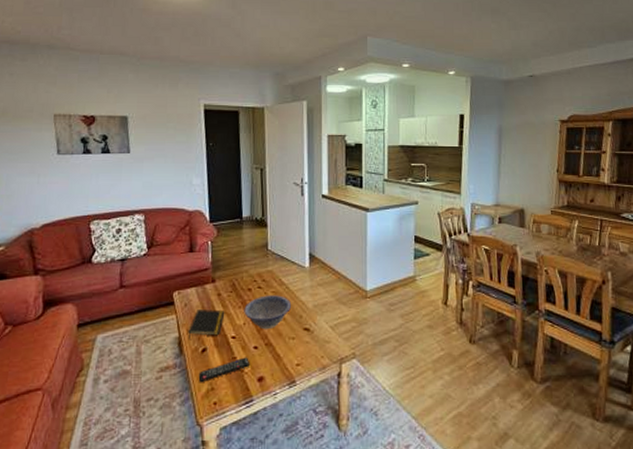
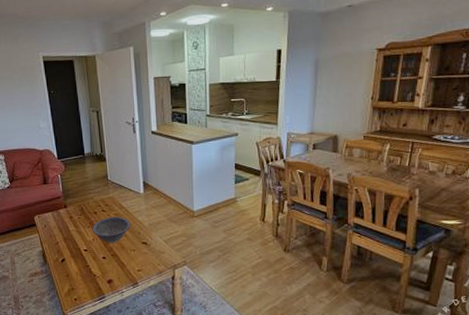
notepad: present [188,309,225,339] -> none [49,229,77,252]
remote control: present [198,357,251,383] -> none [61,265,101,285]

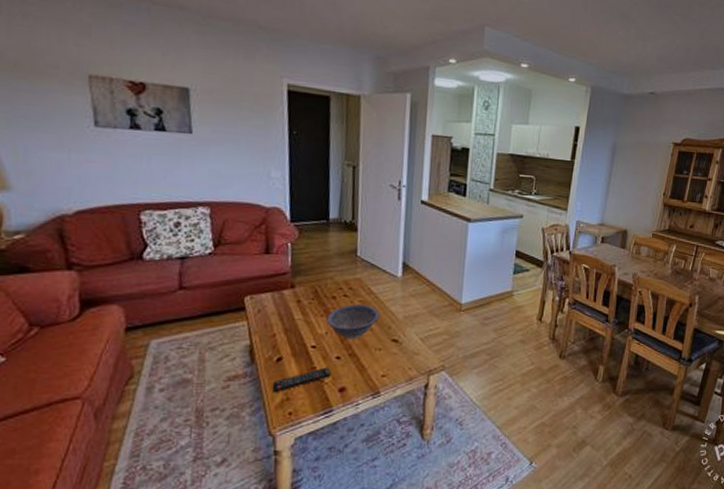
remote control: none [61,265,101,285] -> present [272,367,332,393]

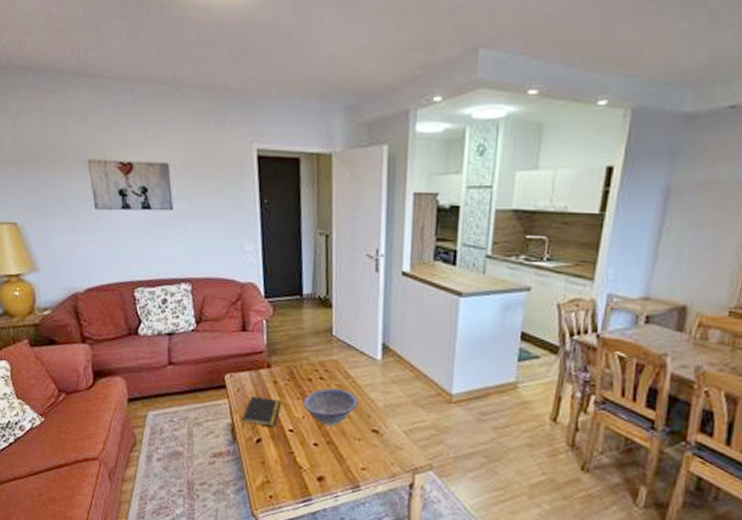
notepad: none [261,316,305,347] -> present [241,396,282,427]
remote control: present [272,367,332,393] -> none [253,453,310,475]

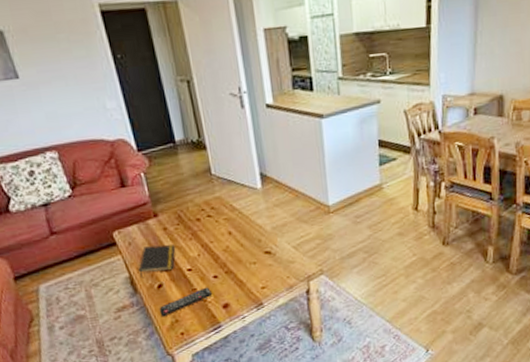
remote control: none [253,453,310,475] -> present [159,287,213,318]
decorative bowl: present [303,388,359,427] -> none [195,221,248,259]

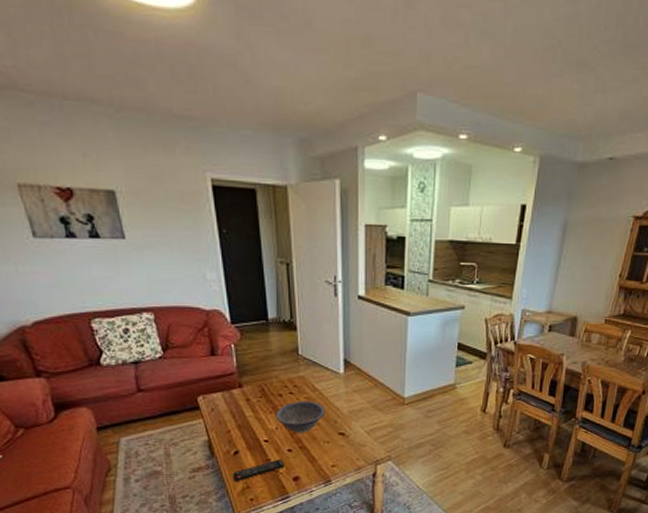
notepad: present [138,244,175,277] -> none [217,414,256,442]
decorative bowl: none [195,221,248,259] -> present [275,401,326,434]

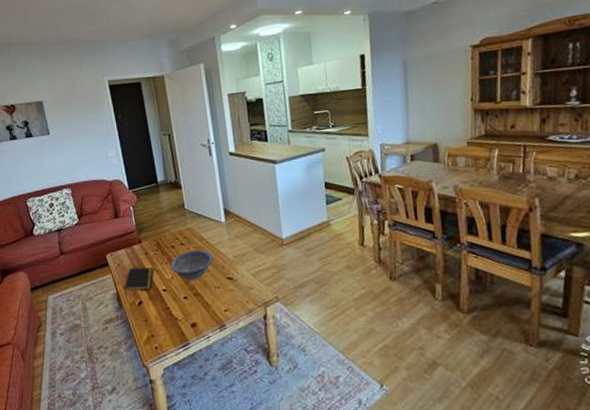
notepad: none [217,414,256,442] -> present [124,267,154,294]
remote control: present [232,459,285,482] -> none [138,306,183,332]

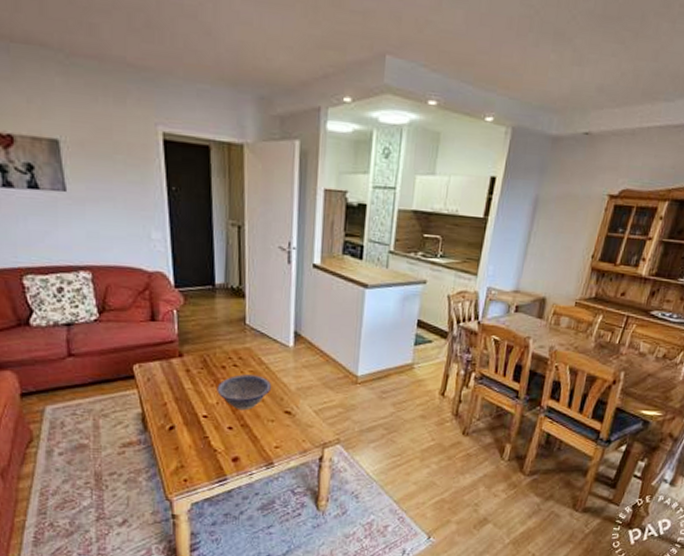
notepad: present [124,267,154,294] -> none [152,385,195,416]

